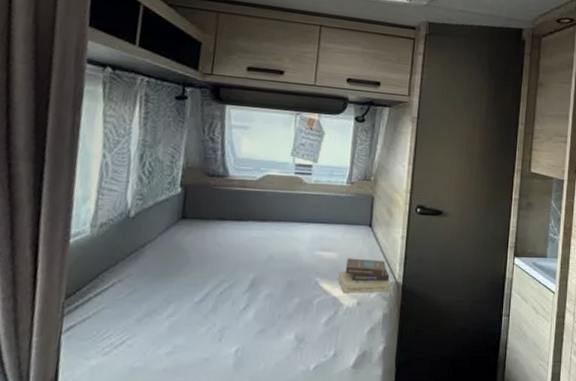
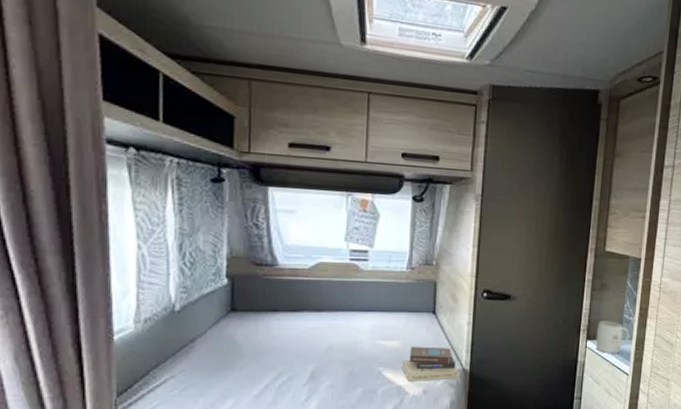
mug: none [522,238,555,272] -> present [595,321,629,354]

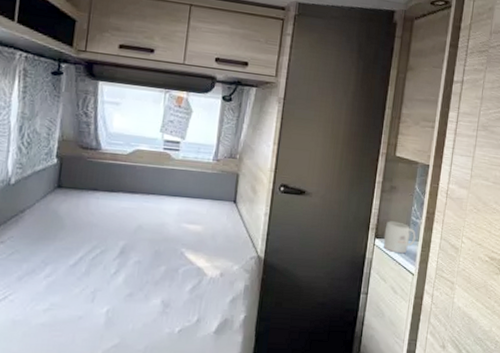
books: present [401,346,459,381] -> none [202,231,254,265]

